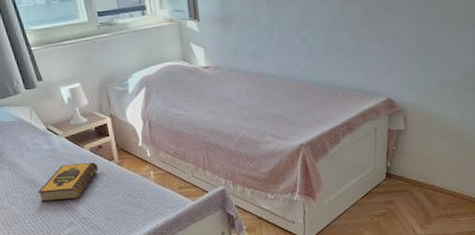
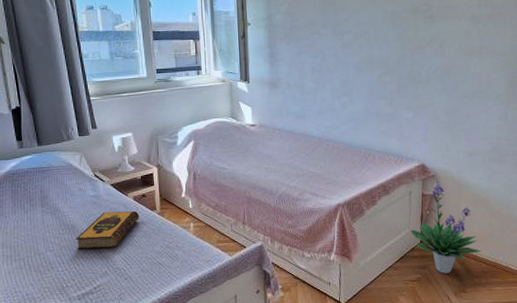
potted plant: none [376,117,449,207] -> present [411,182,481,274]

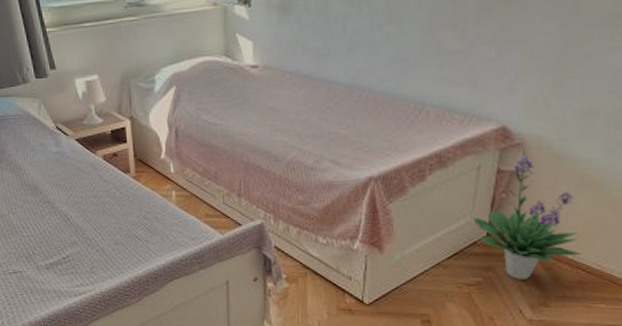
hardback book: present [76,210,139,249] -> none [40,172,110,215]

